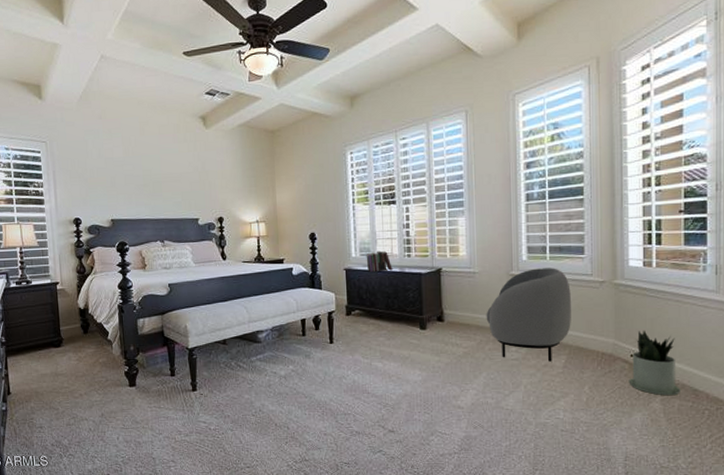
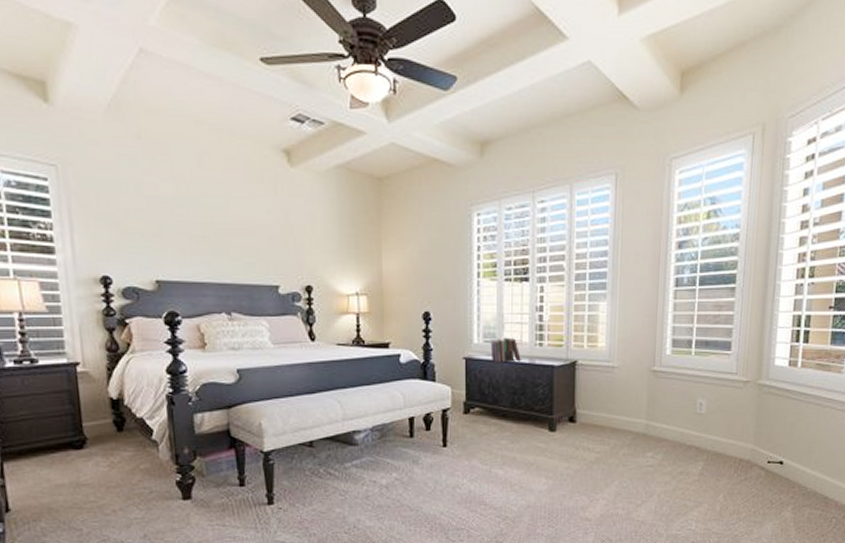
armchair: present [486,268,571,362] -> none [622,364,714,469]
planter: present [629,329,681,396] -> none [763,434,812,504]

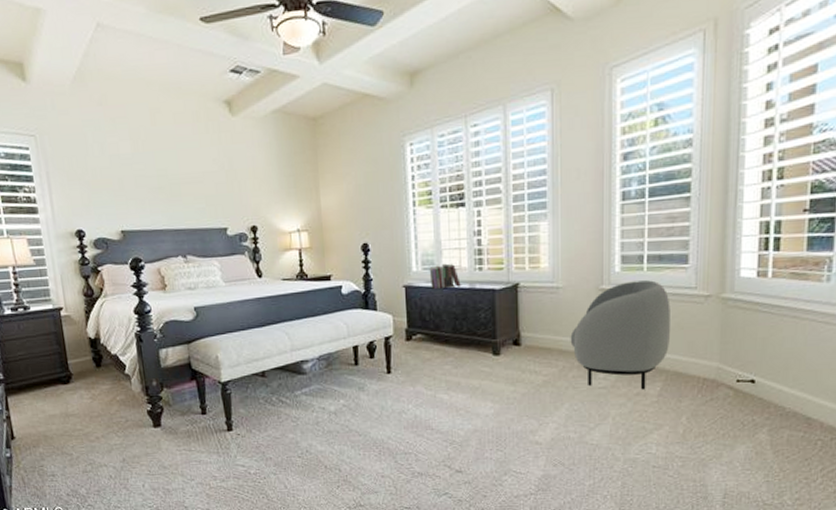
armchair: none [622,364,714,469] -> present [570,280,670,390]

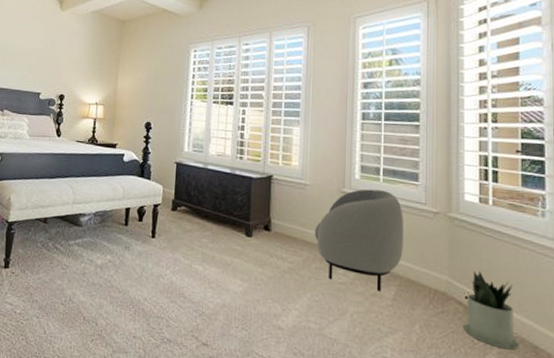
books: present [429,263,461,290] -> none [198,148,224,170]
planter: none [732,351,792,426] -> present [463,270,519,351]

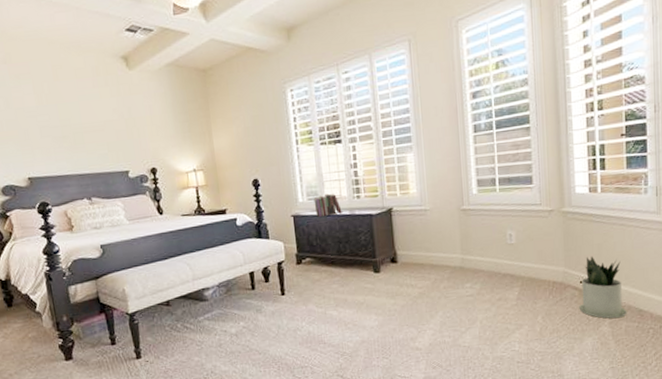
books: none [198,148,224,170] -> present [313,193,342,218]
armchair: present [314,189,403,292] -> none [439,200,523,295]

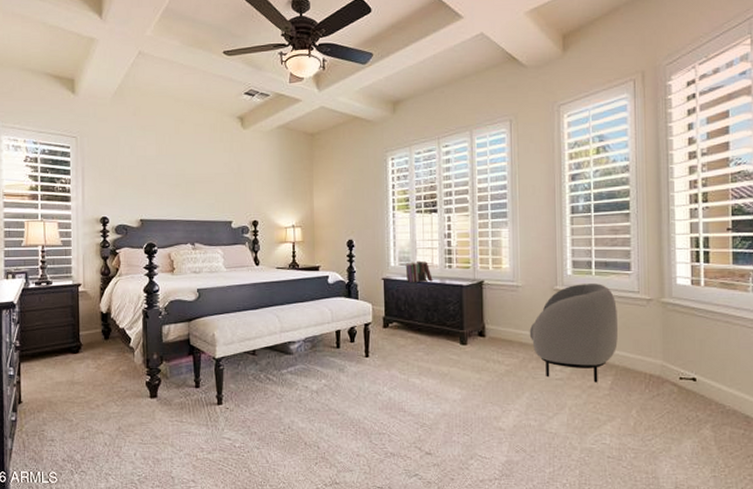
armchair: none [439,200,523,295] -> present [529,284,618,383]
planter: present [579,255,627,319] -> none [678,351,732,422]

